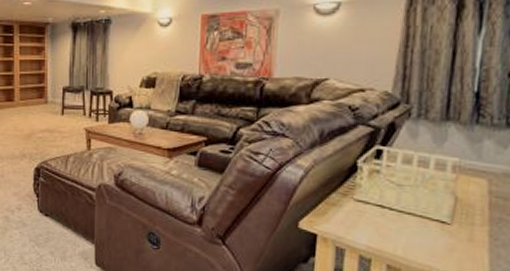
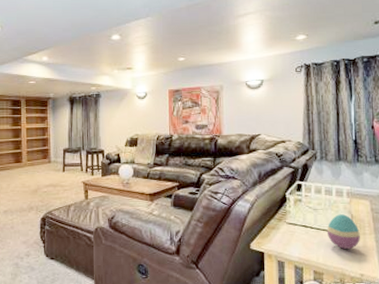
decorative egg: none [413,194,466,242] -> present [326,214,360,249]

